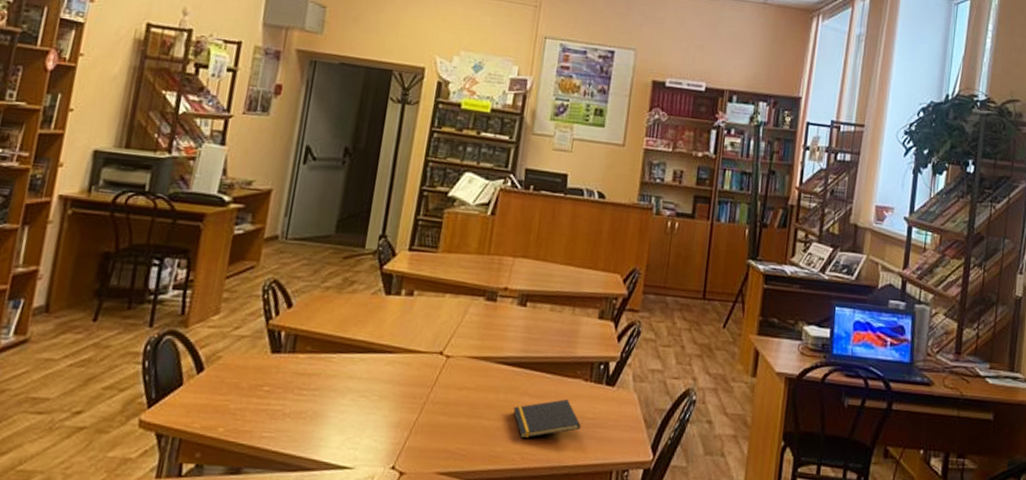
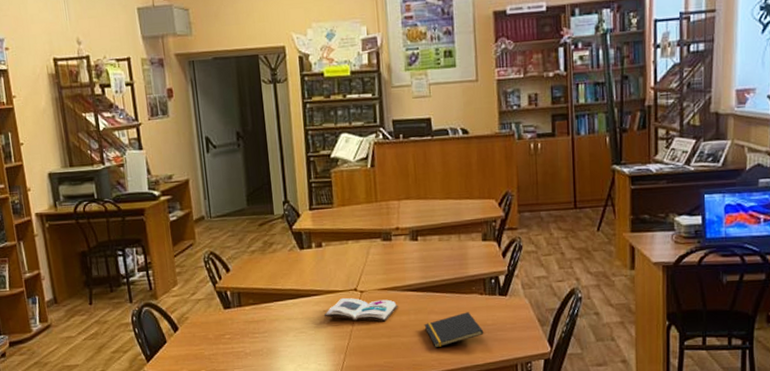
book: none [395,360,488,398] -> present [323,297,398,322]

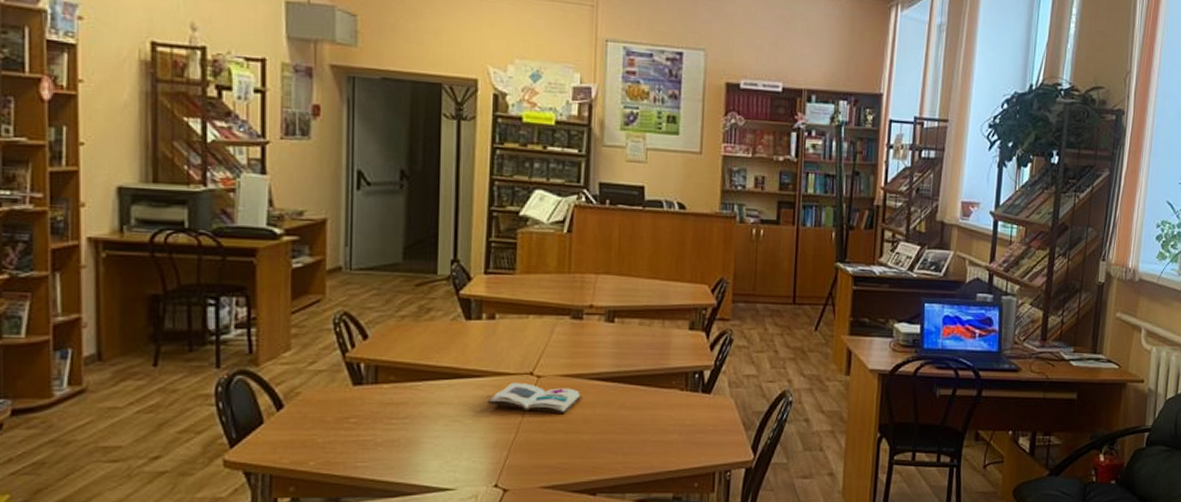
notepad: present [424,312,484,348] -> none [611,409,681,449]

